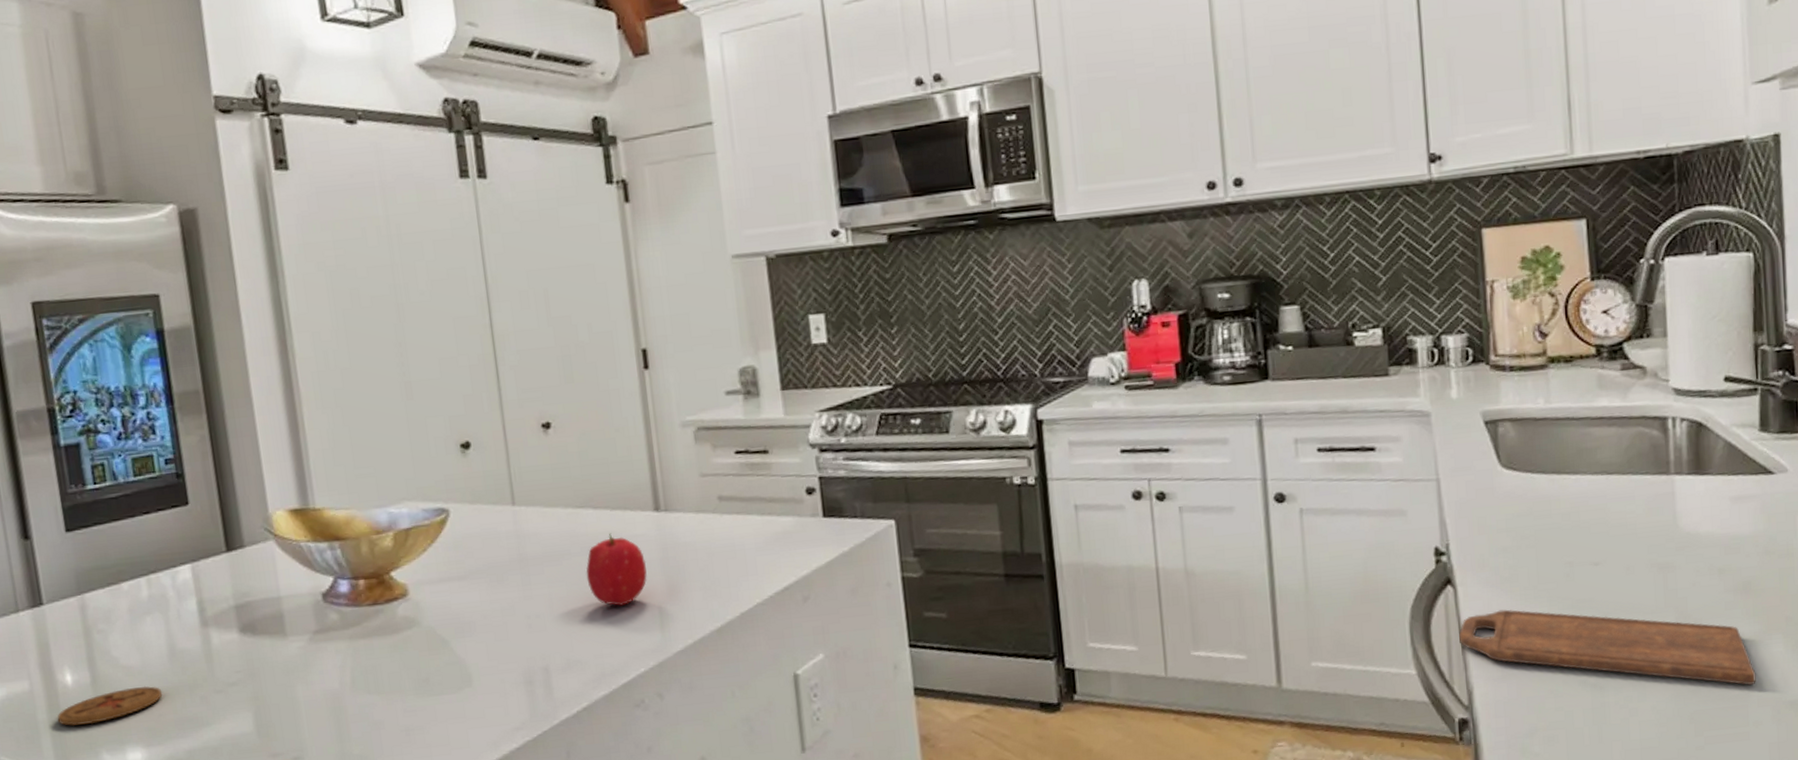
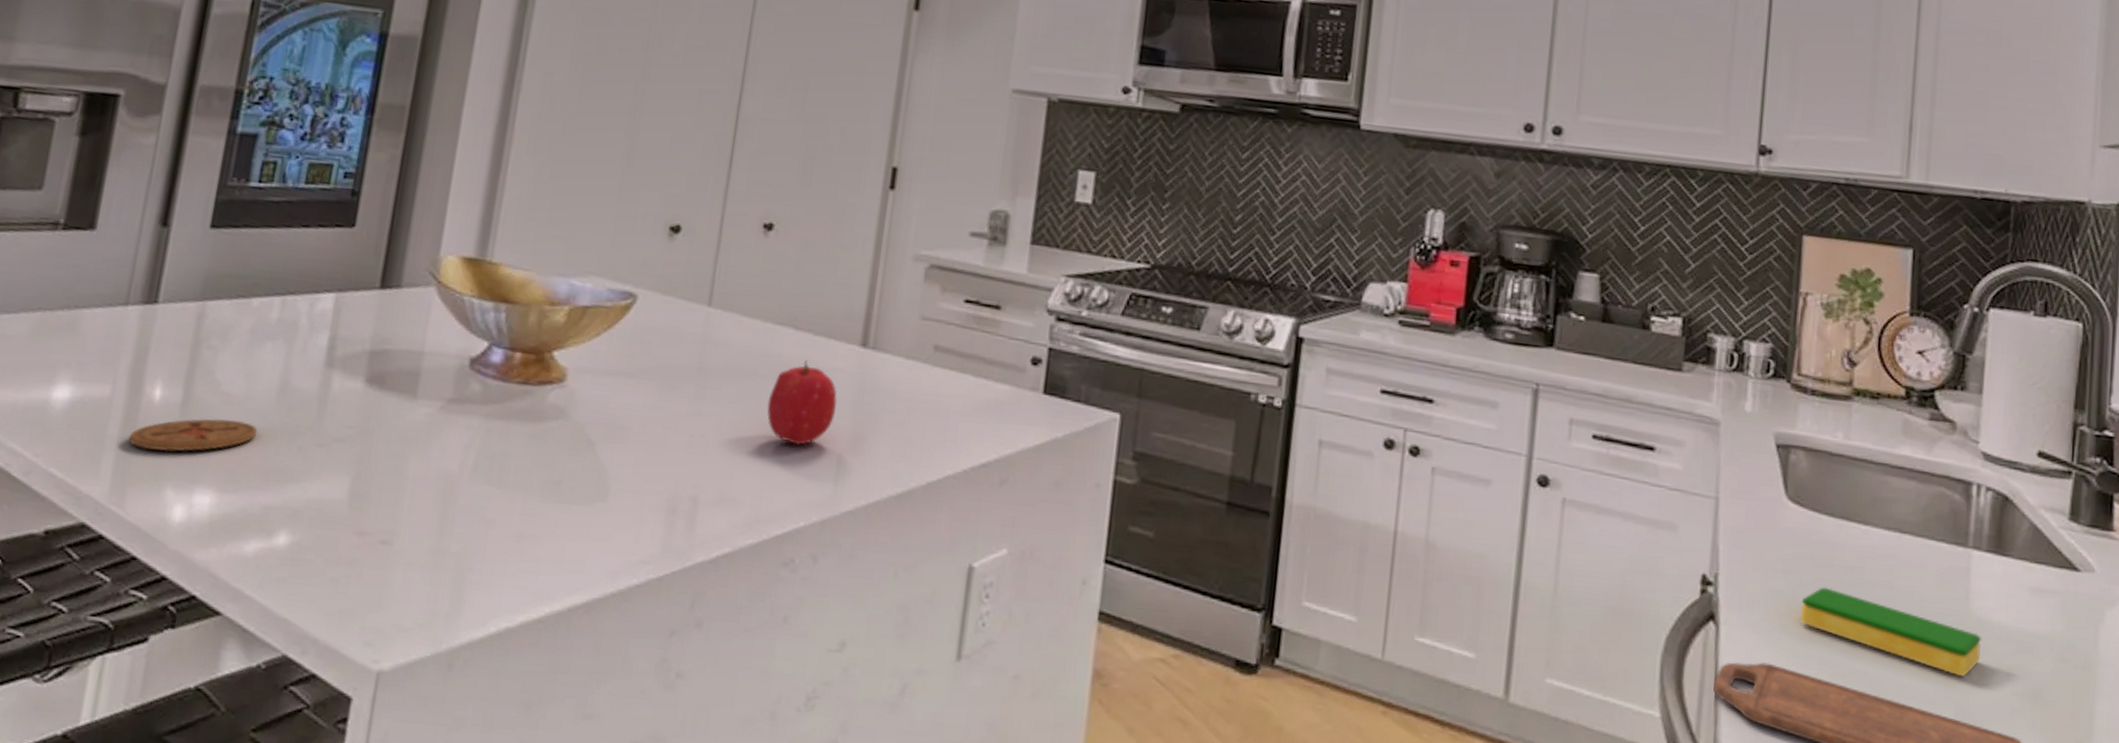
dish sponge: none [1527,535,1693,586] -> present [1801,587,1982,677]

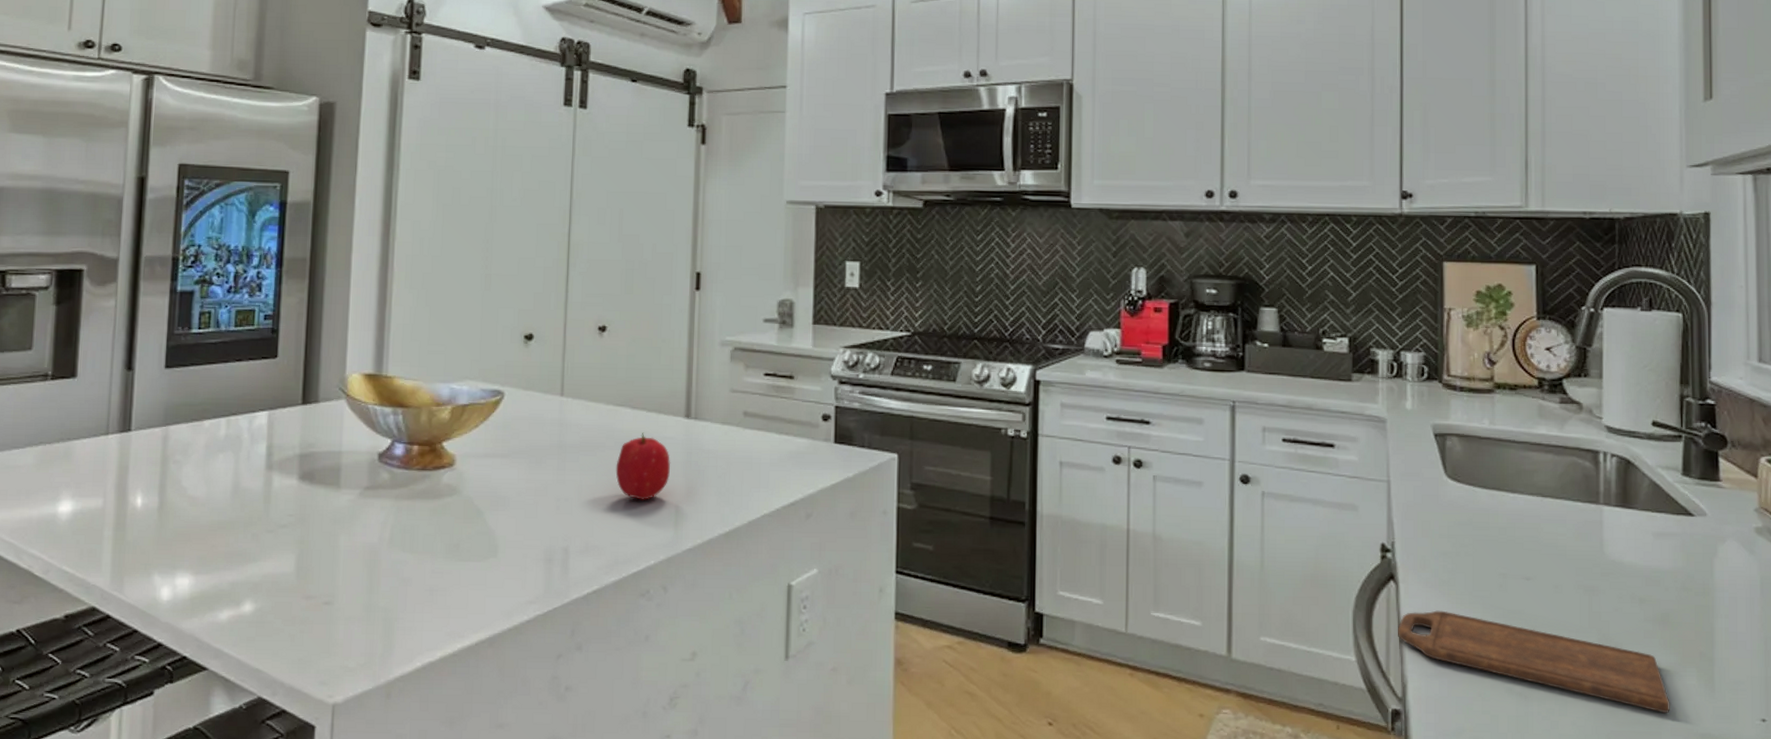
coaster: present [128,418,258,452] -> none [121,517,220,547]
dish sponge: present [1801,587,1982,677] -> none [1465,546,1617,609]

